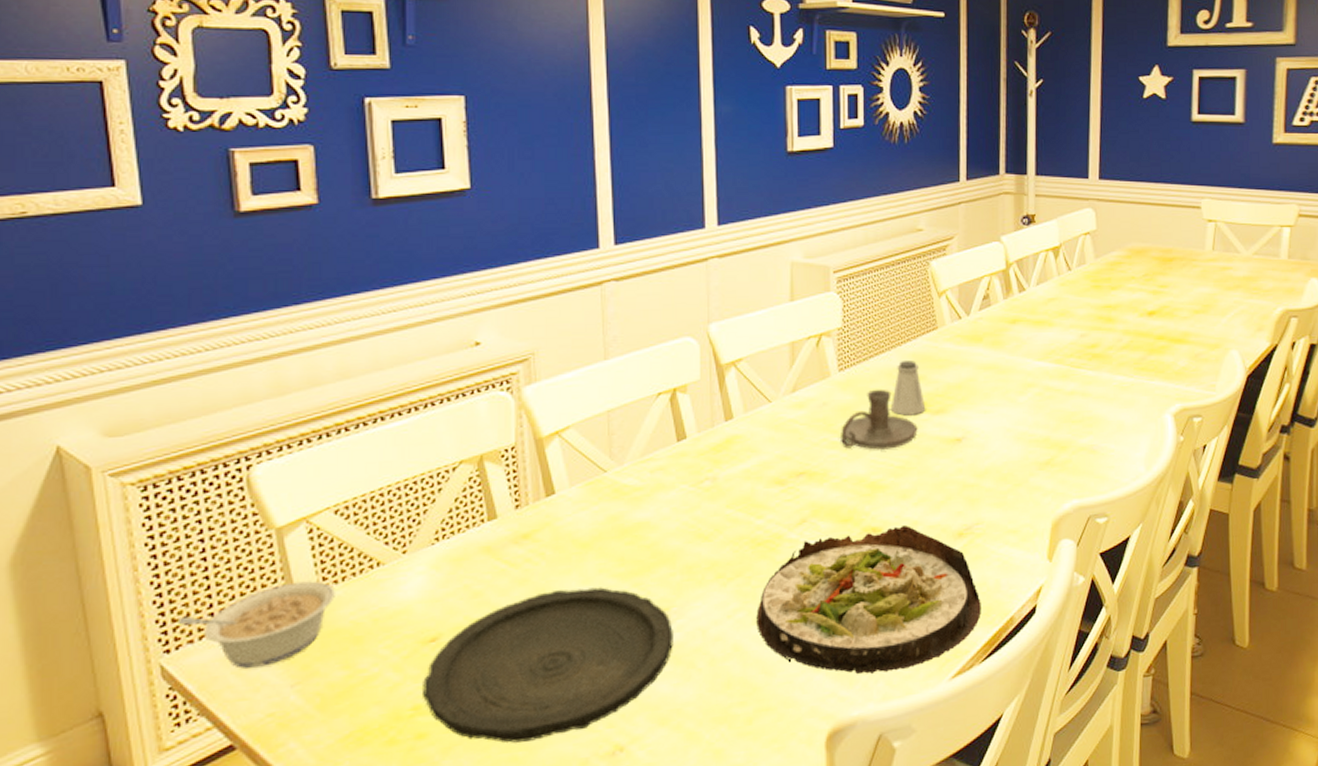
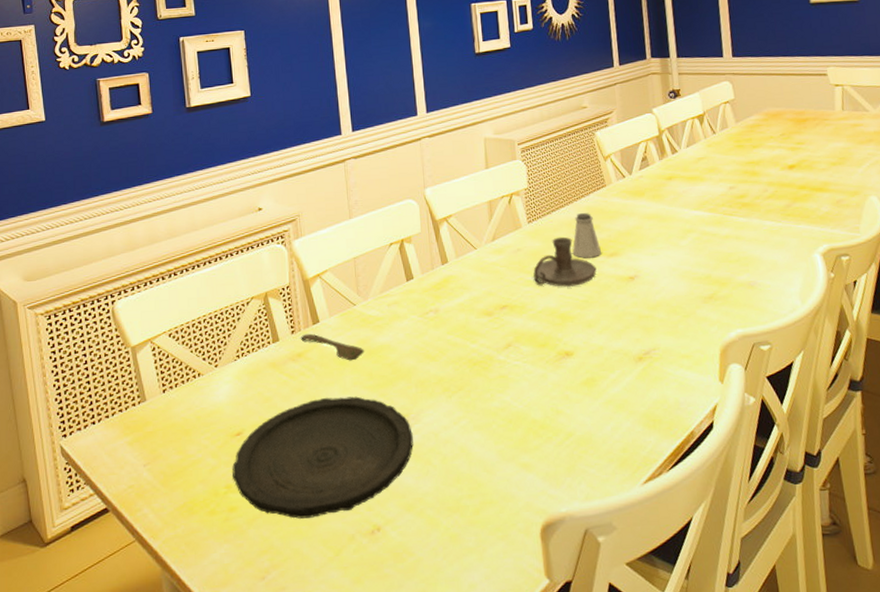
legume: present [177,580,335,669] -> none [70,386,171,451]
spoon: none [528,508,616,543] -> present [301,333,365,361]
salad plate: present [756,525,981,675] -> none [476,350,665,477]

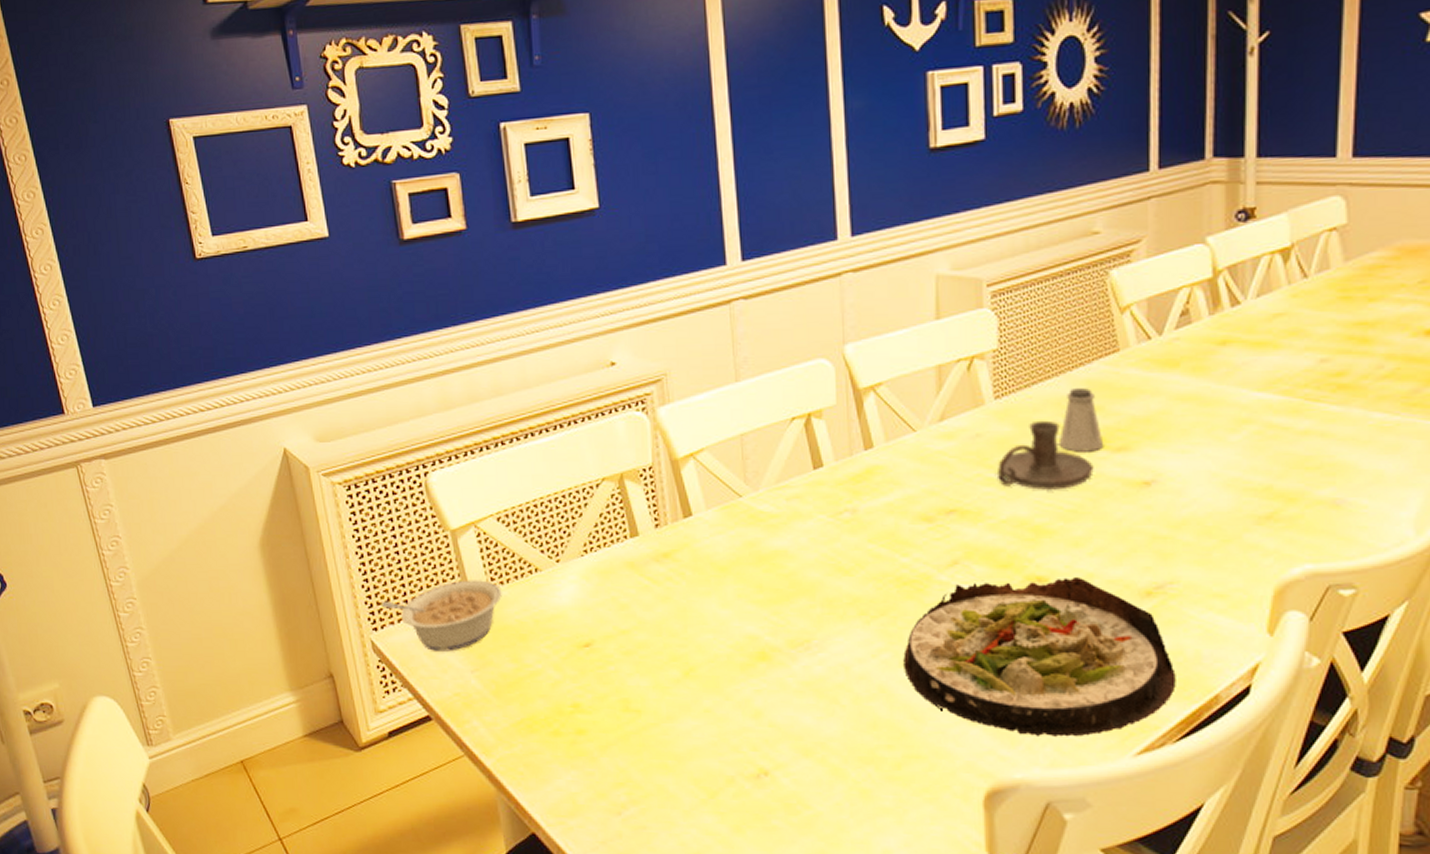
legume: none [70,386,171,451] -> present [381,580,502,652]
plate: present [232,396,413,519] -> none [580,610,815,752]
spoon: present [301,333,365,361] -> none [667,529,754,567]
salad plate: none [476,350,665,477] -> present [903,577,1176,737]

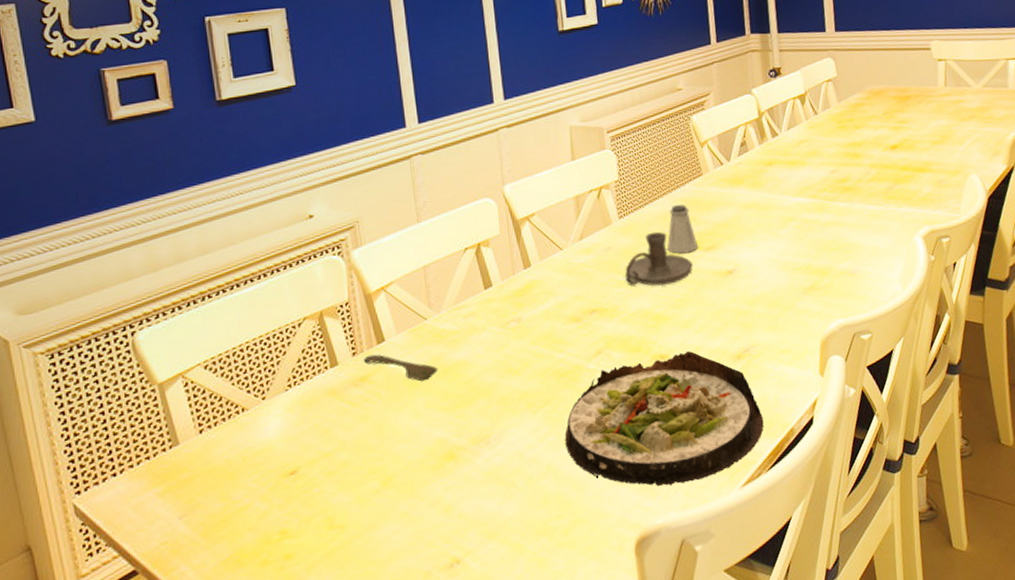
legume: present [381,580,502,652] -> none [84,427,210,505]
spoon: none [667,529,754,567] -> present [364,354,439,382]

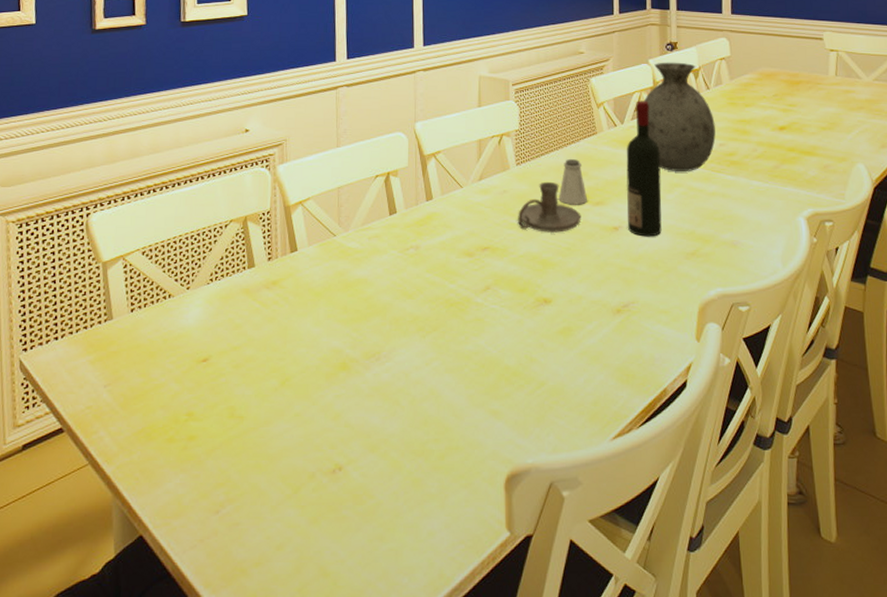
spoon: present [364,354,439,382] -> none [277,261,342,293]
salad plate: present [565,351,764,487] -> none [449,299,638,427]
wine bottle: none [735,134,778,278] -> present [626,101,662,237]
vase: none [750,88,827,206] -> present [644,62,716,171]

